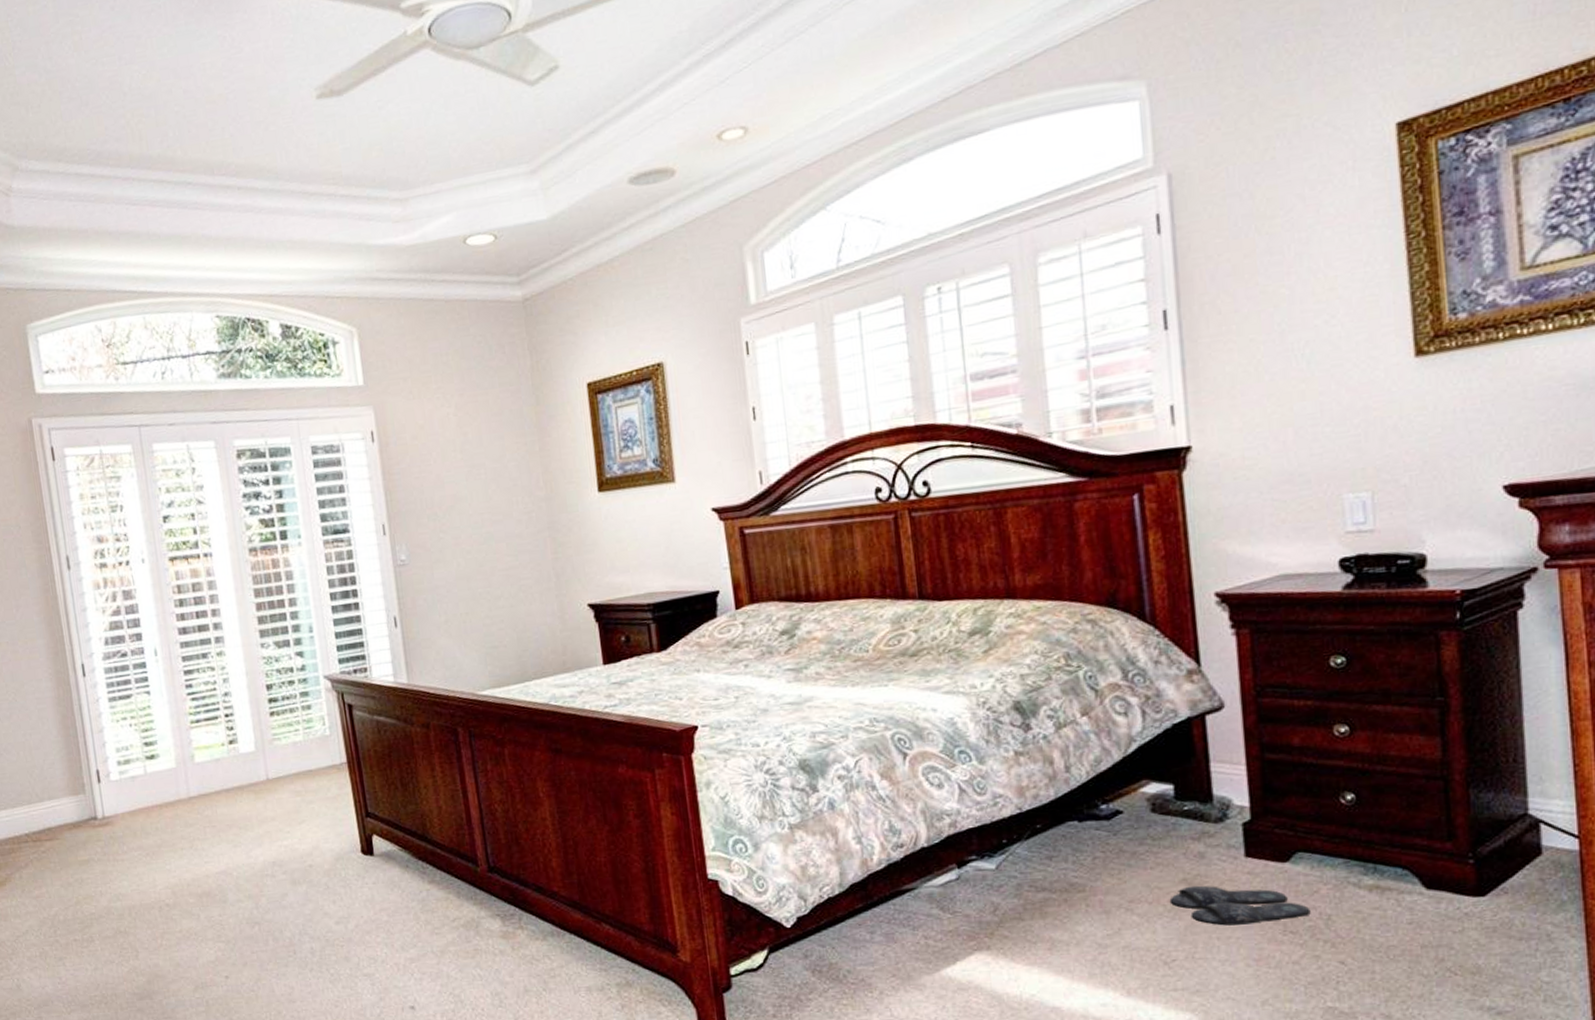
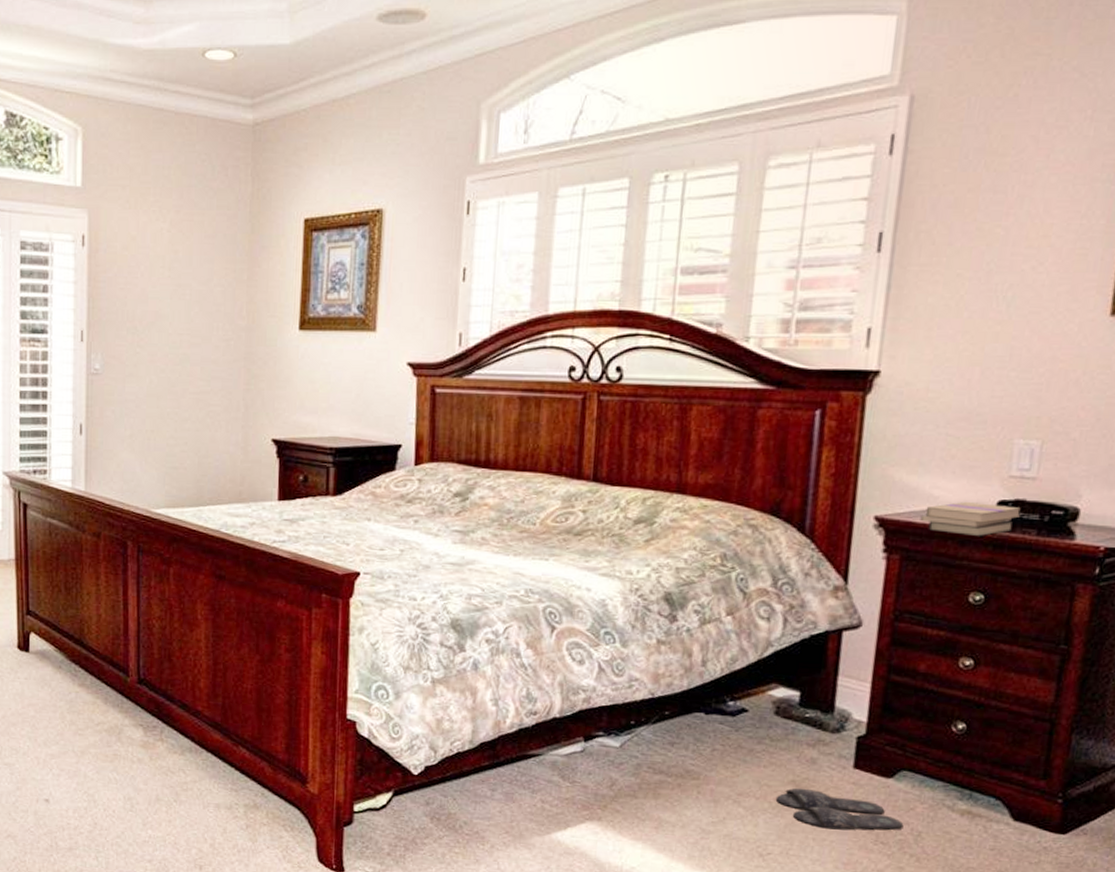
books: none [1262,562,1365,600] -> present [920,502,1021,537]

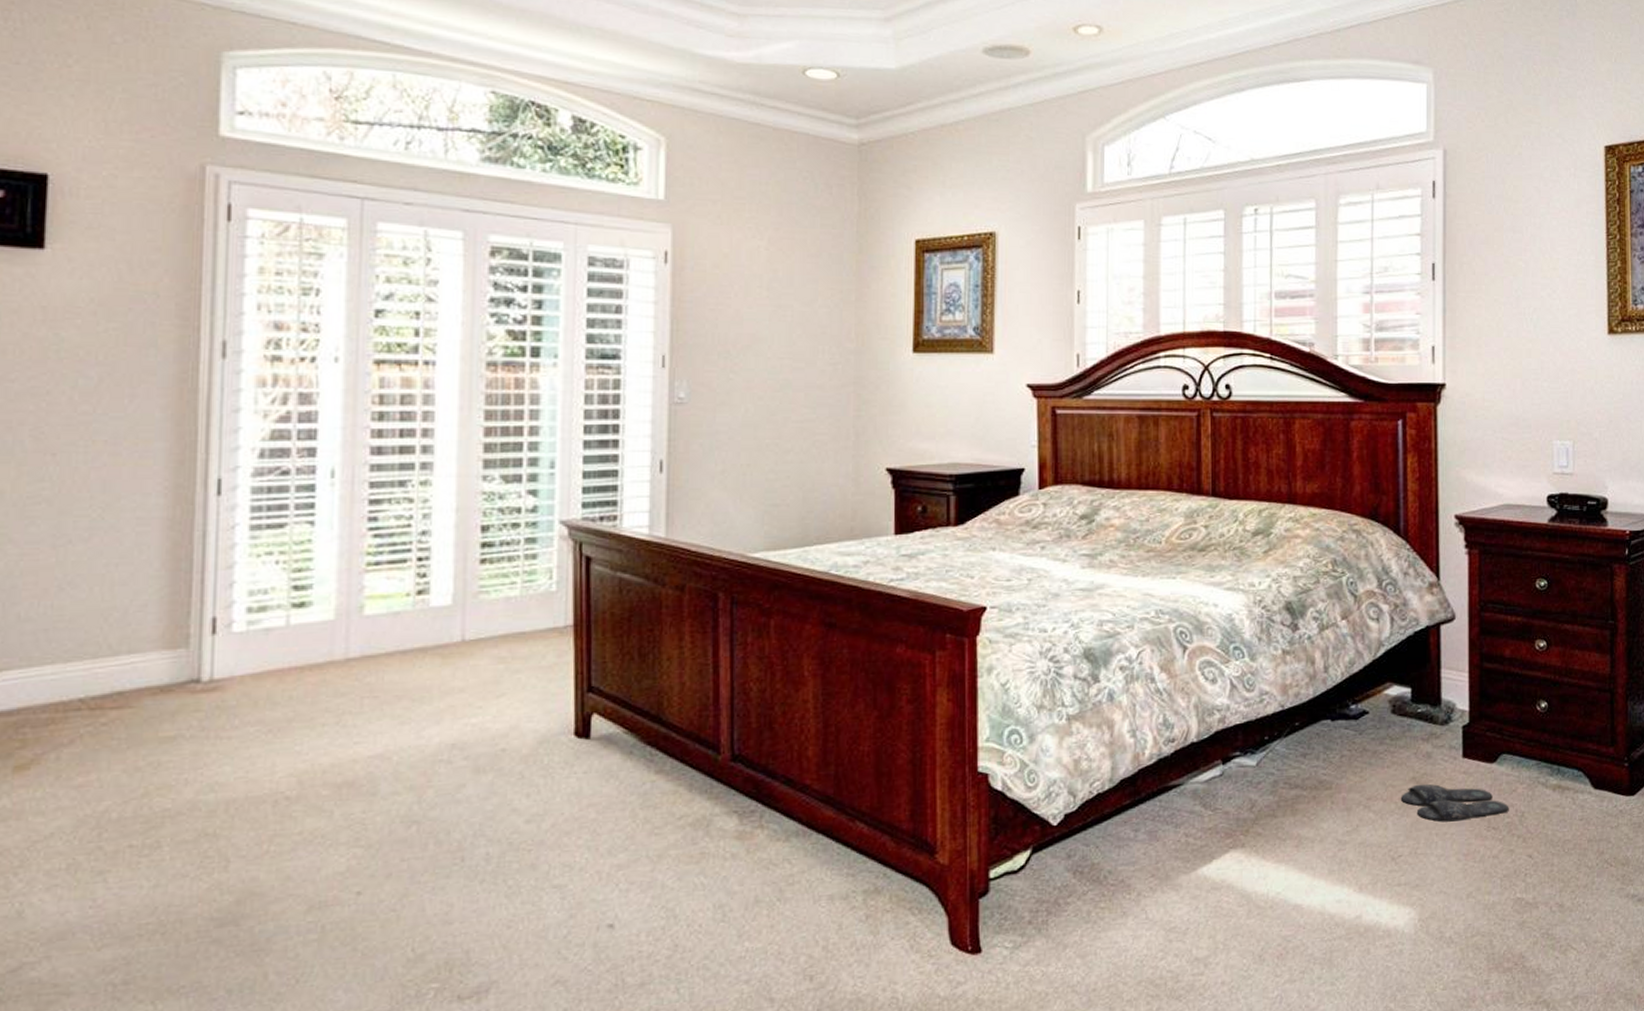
books: present [920,502,1021,537] -> none [1490,498,1565,529]

